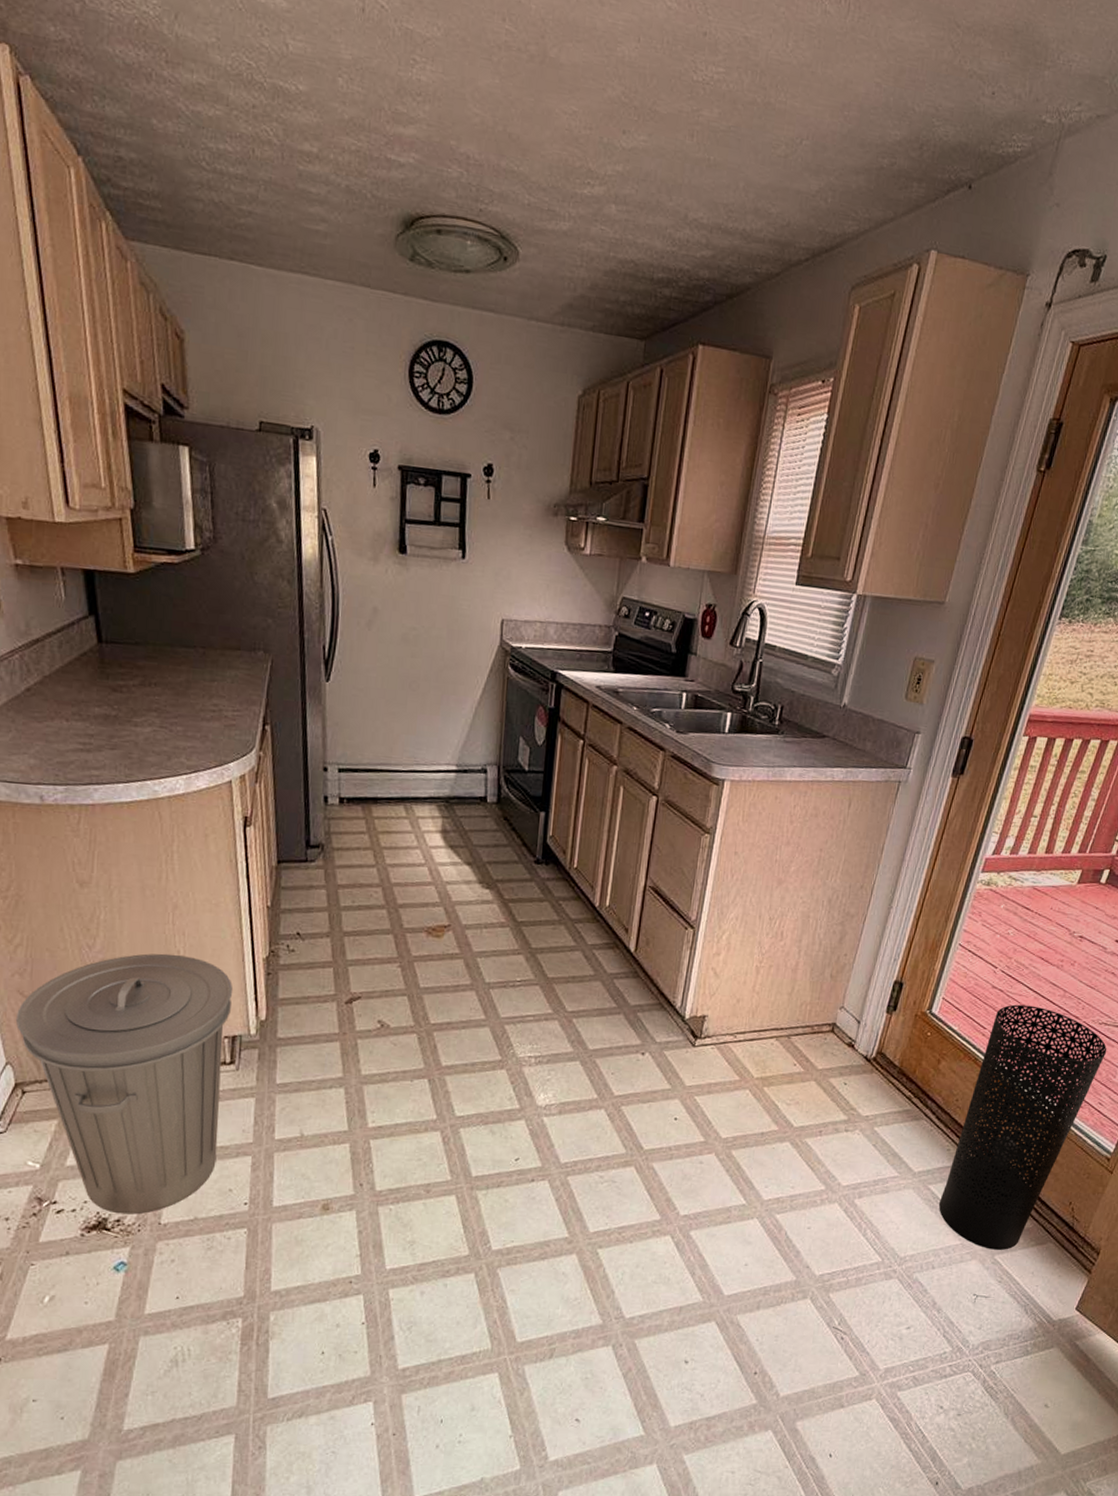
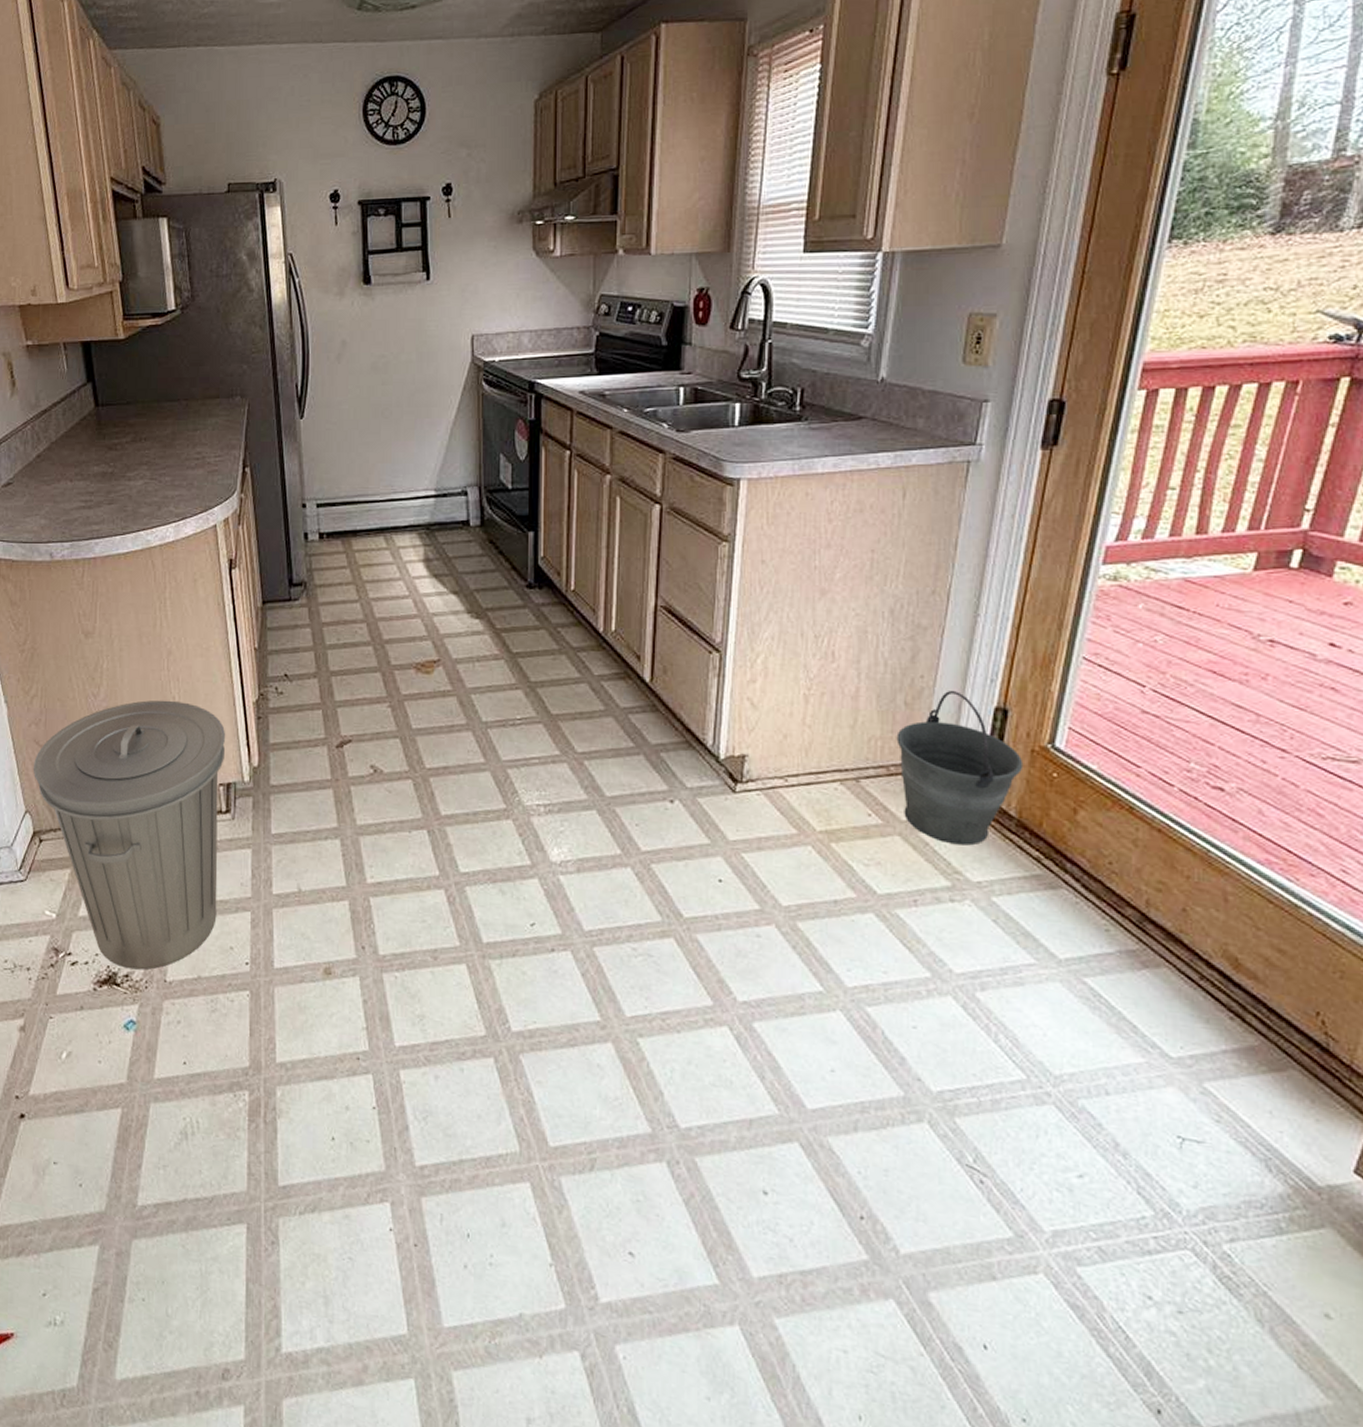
bucket: none [820,966,909,1088] -> present [896,690,1024,846]
umbrella stand: present [939,1004,1107,1250] -> none [1104,734,1342,1076]

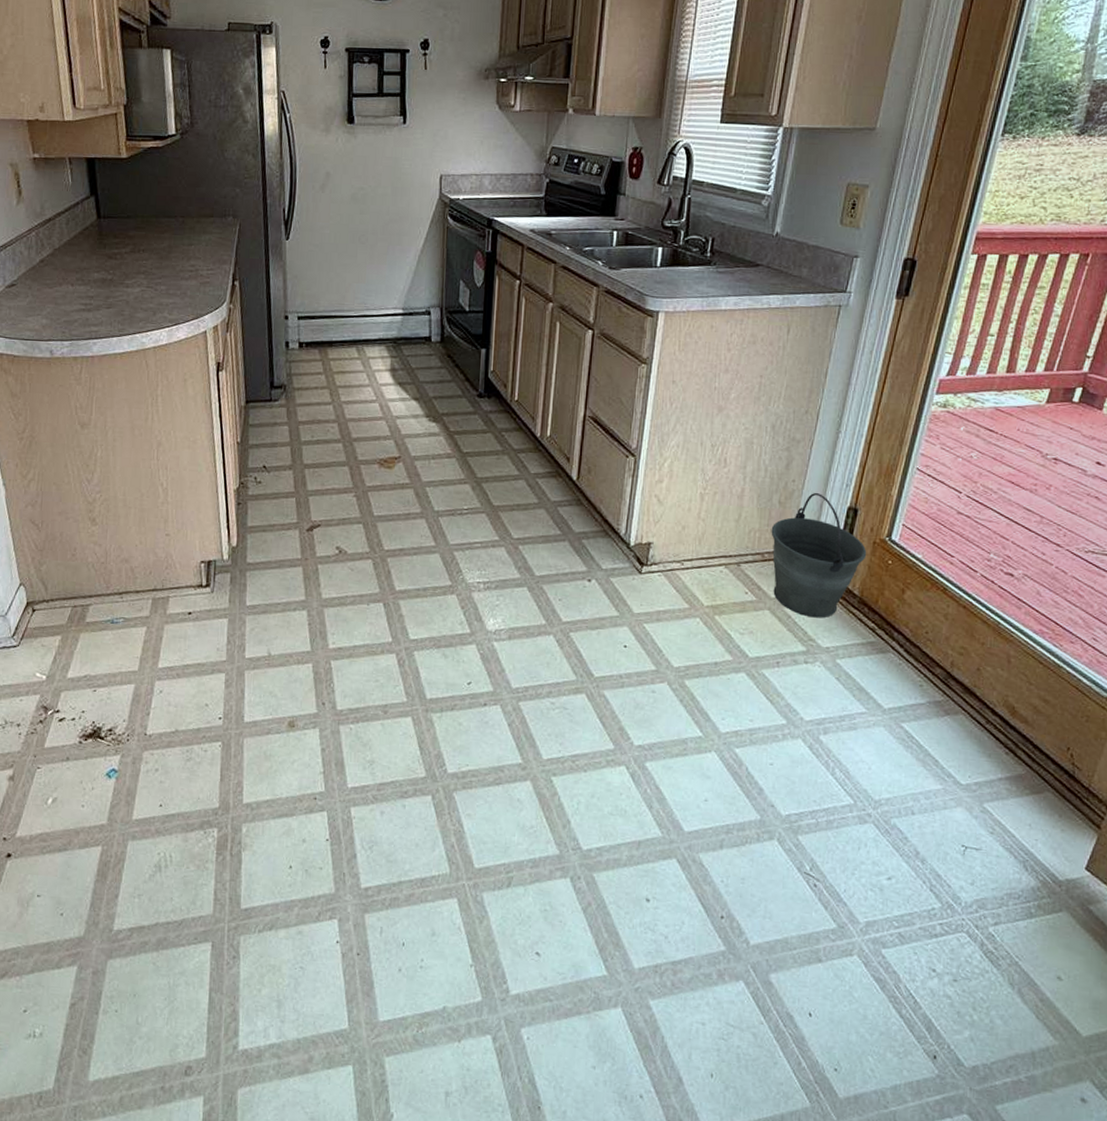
trash can: present [33,700,226,970] -> none [28,486,209,725]

